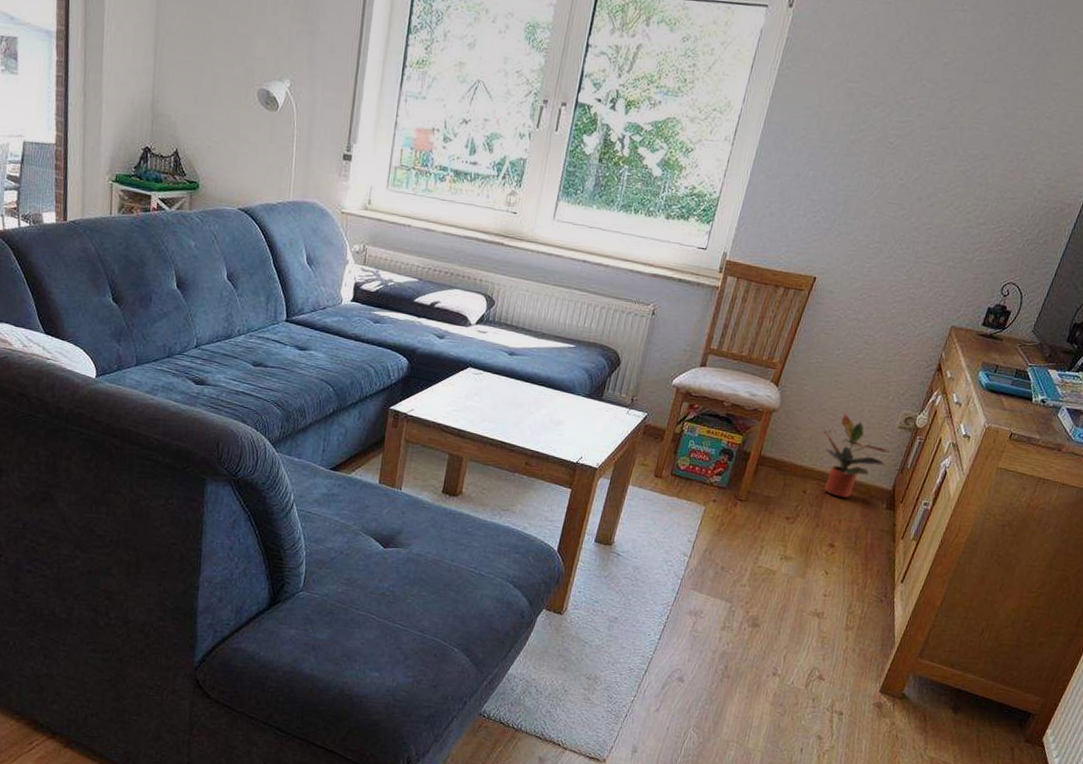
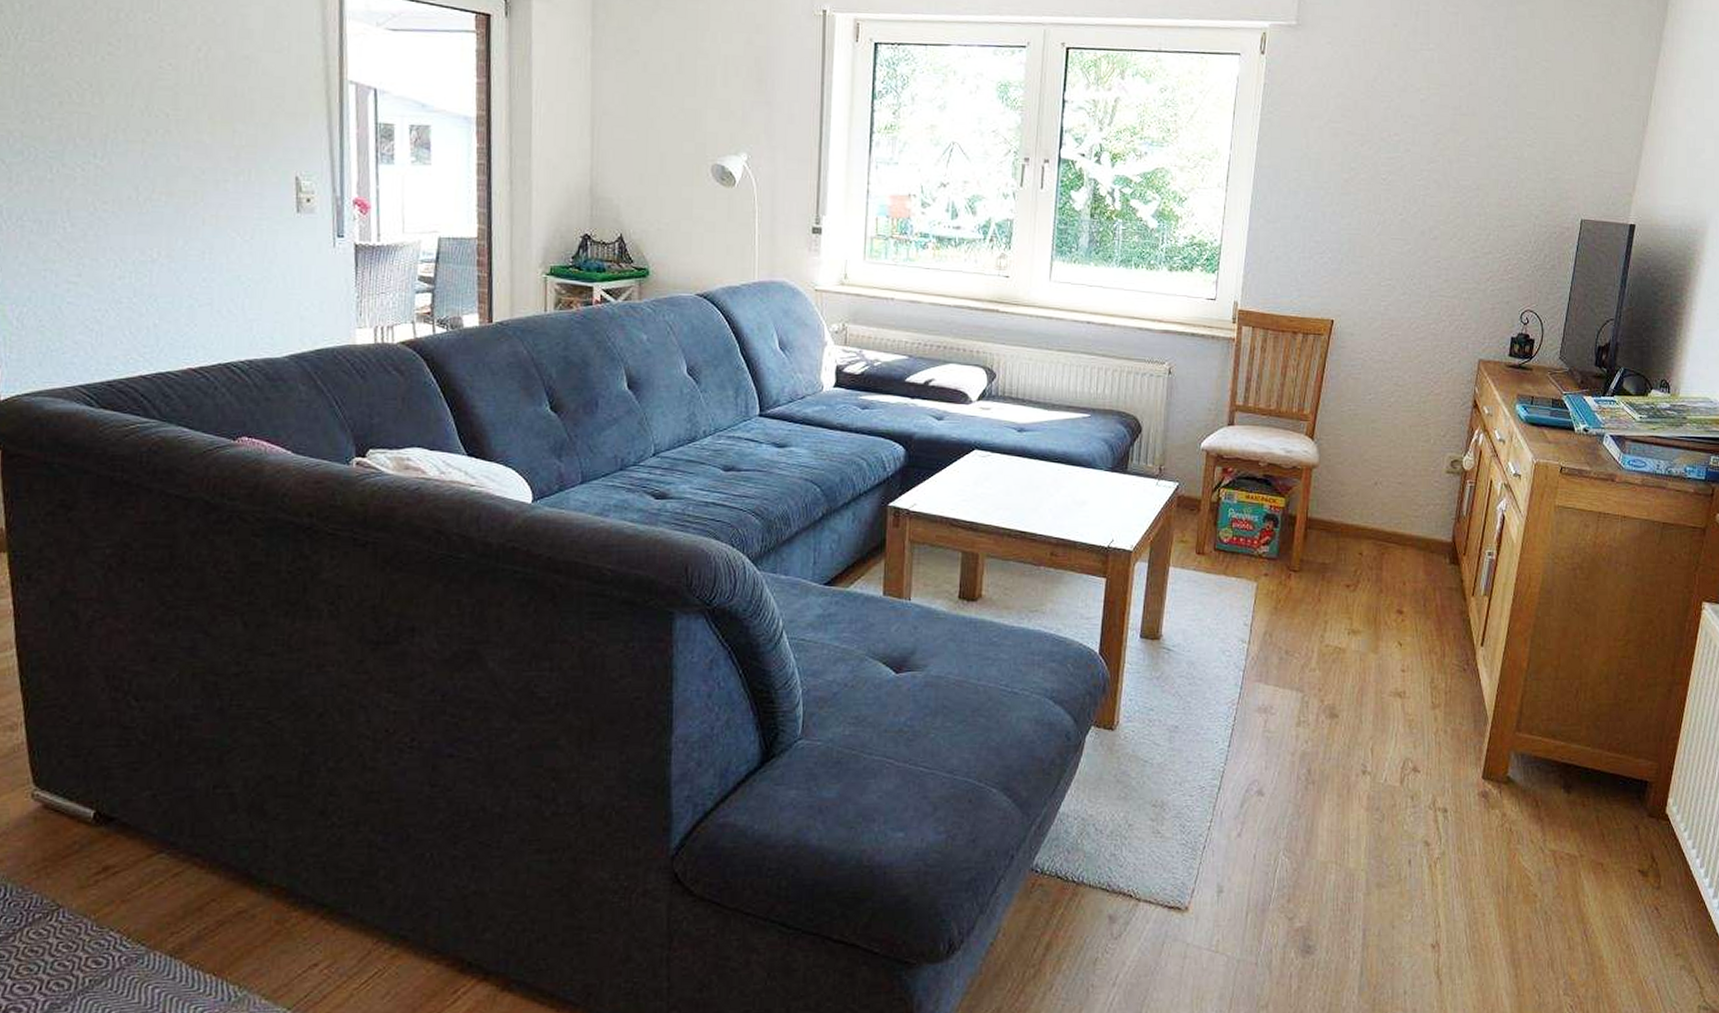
potted plant: present [822,413,889,498] -> none [1367,462,1441,556]

